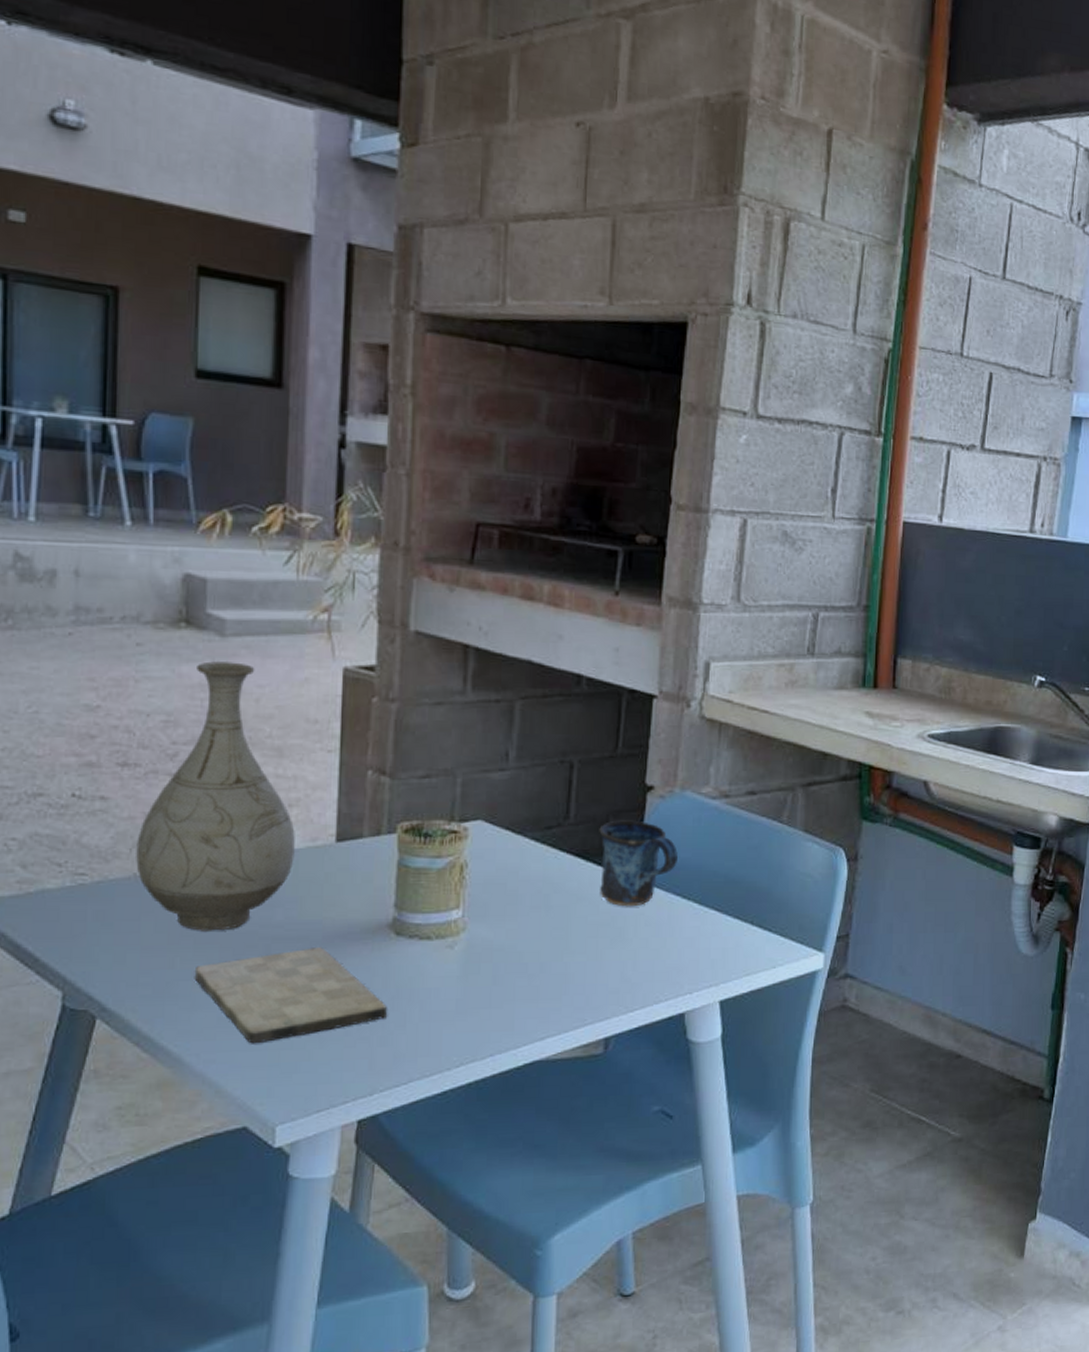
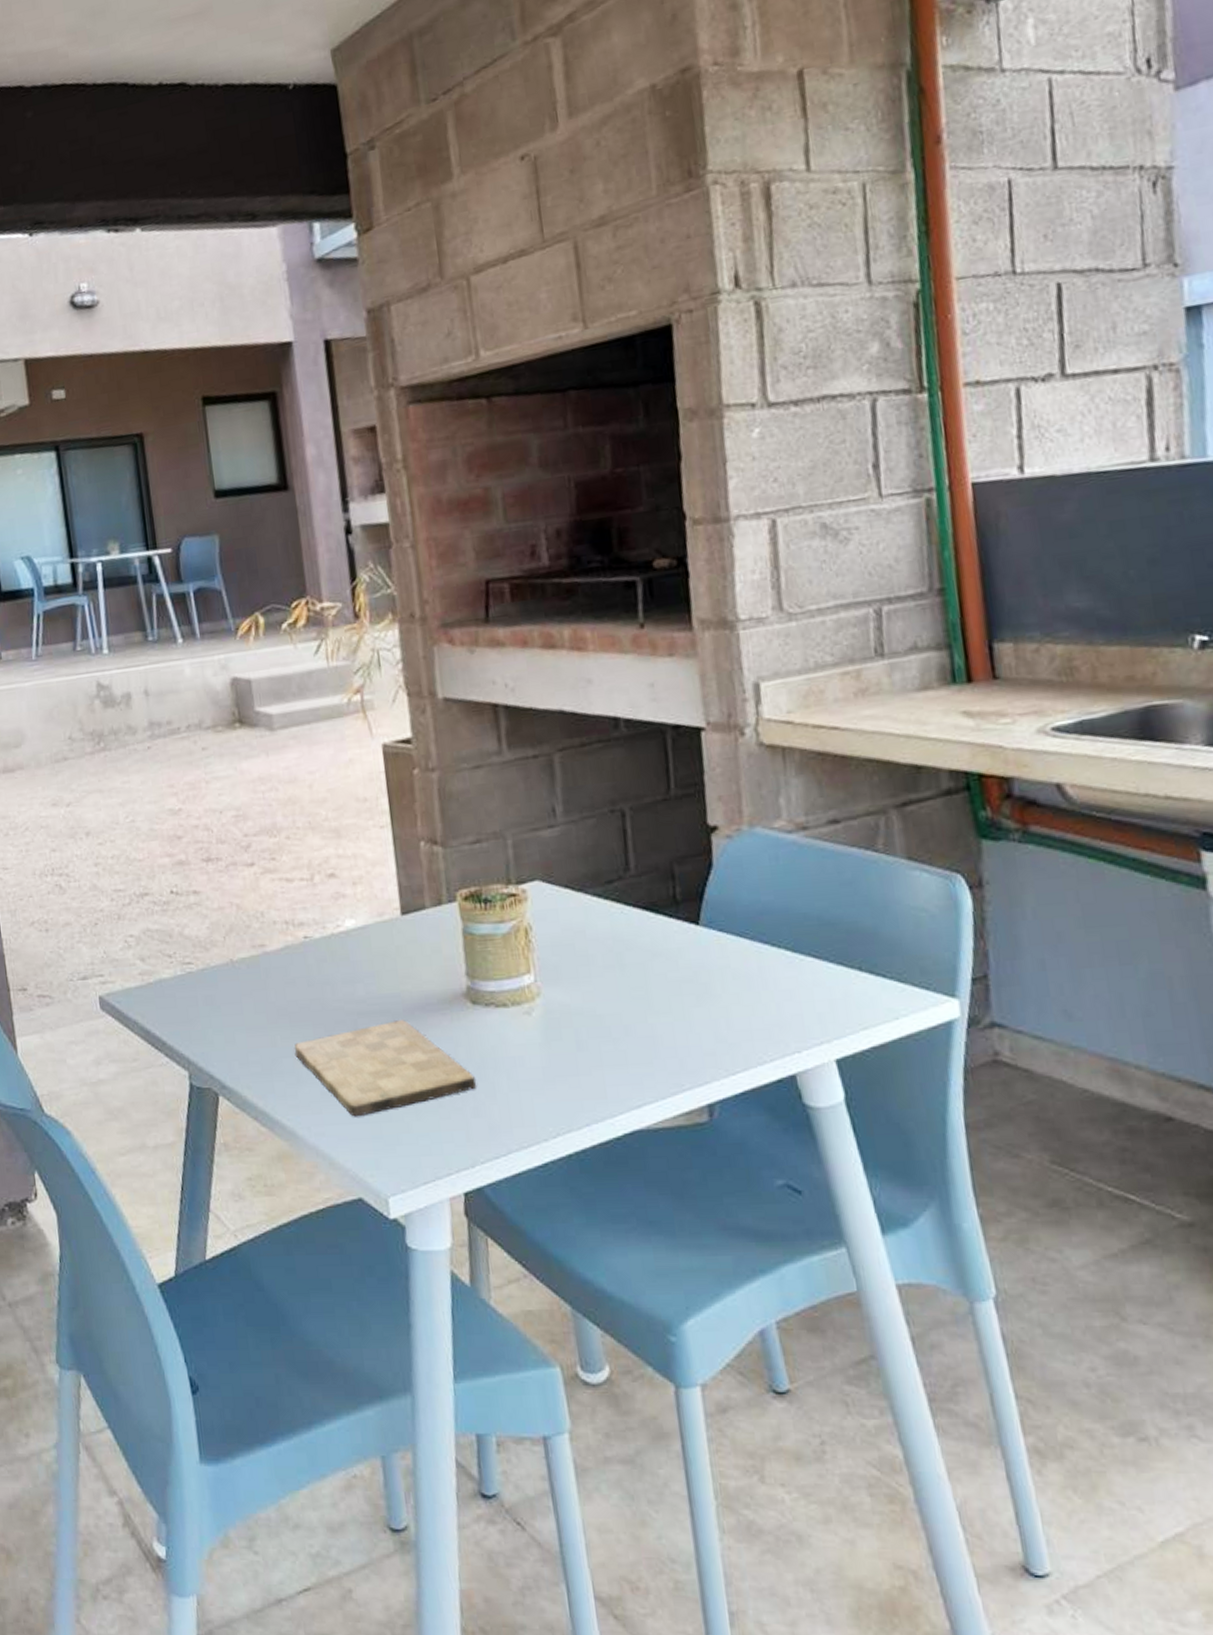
vase: present [136,661,295,931] -> none [228,753,366,1010]
mug: present [599,820,678,907] -> none [664,865,759,960]

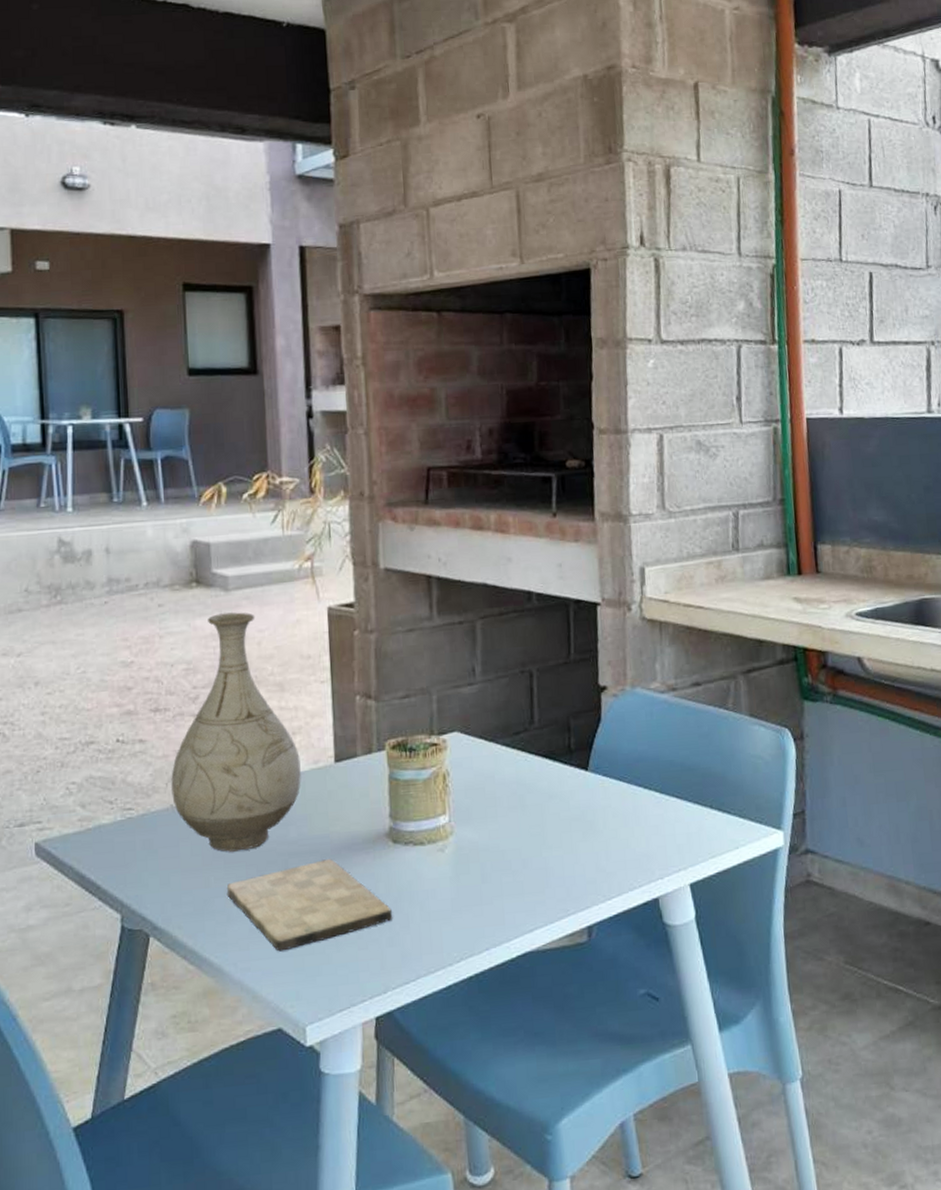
vase: none [228,753,366,1010] -> present [171,612,301,852]

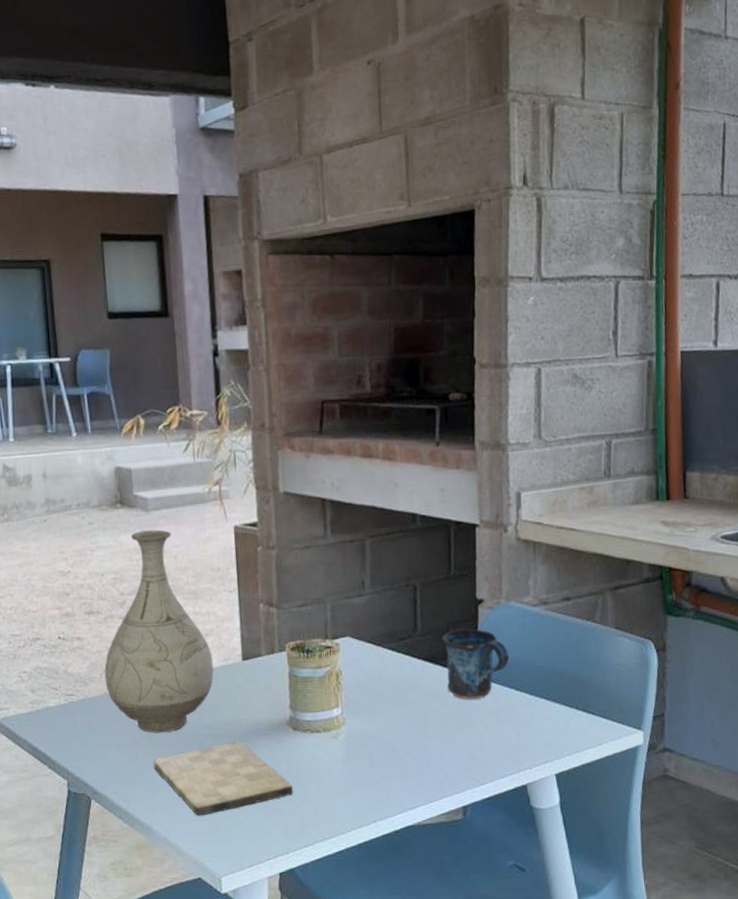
mug: none [561,719,636,801] -> present [442,628,509,700]

